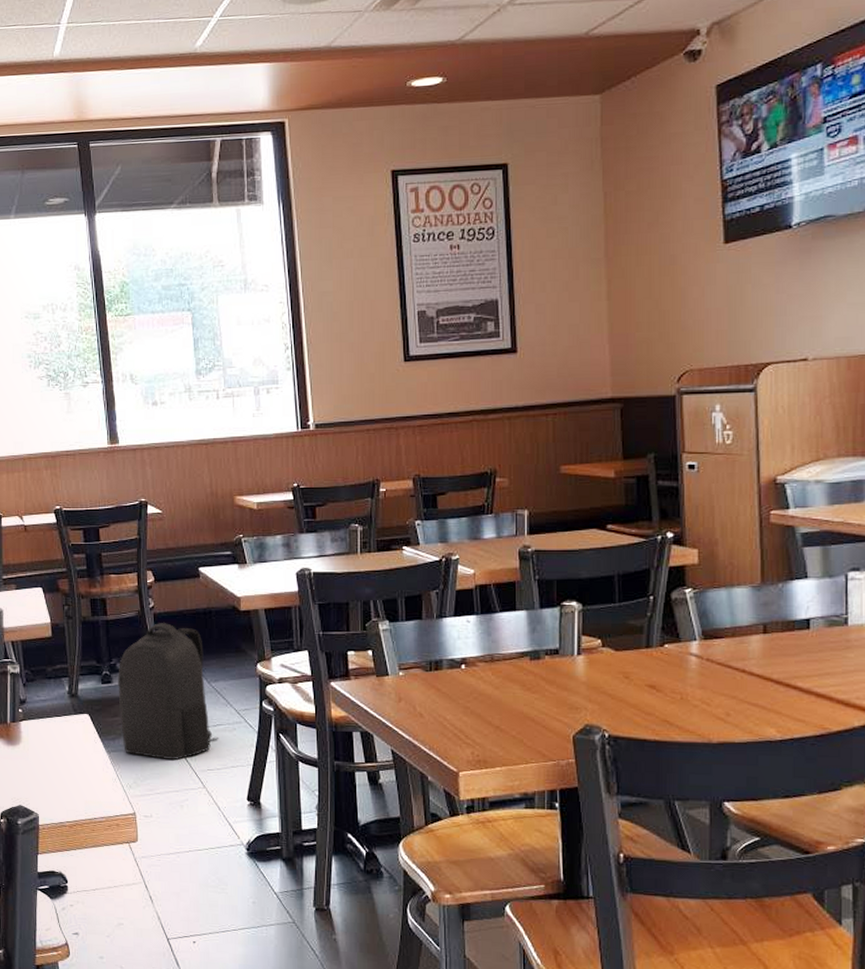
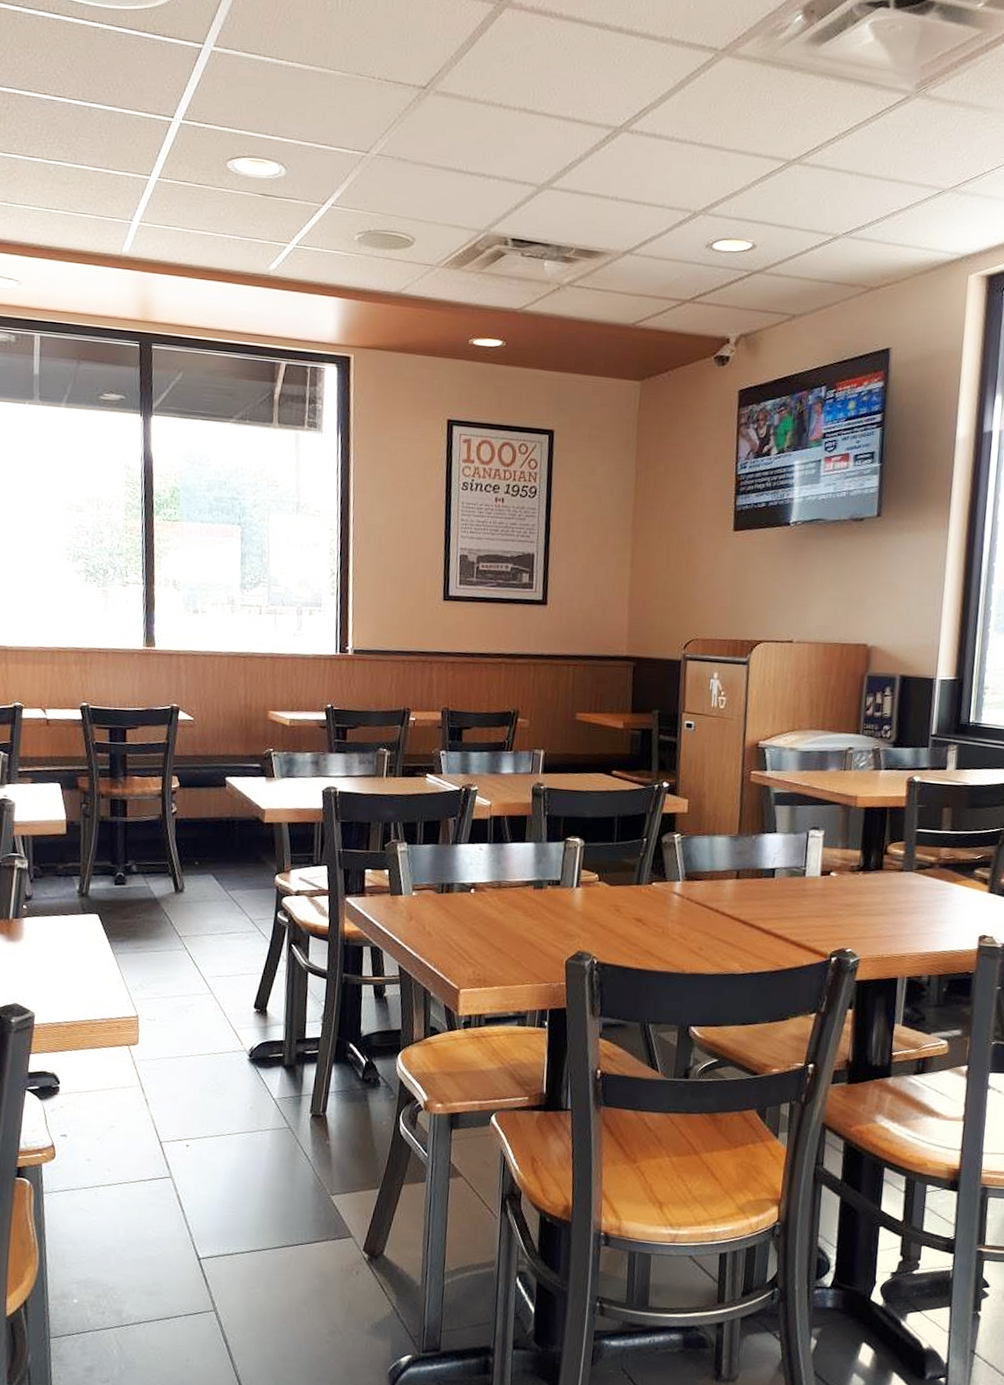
backpack: present [118,623,219,760] -> none [131,828,231,965]

